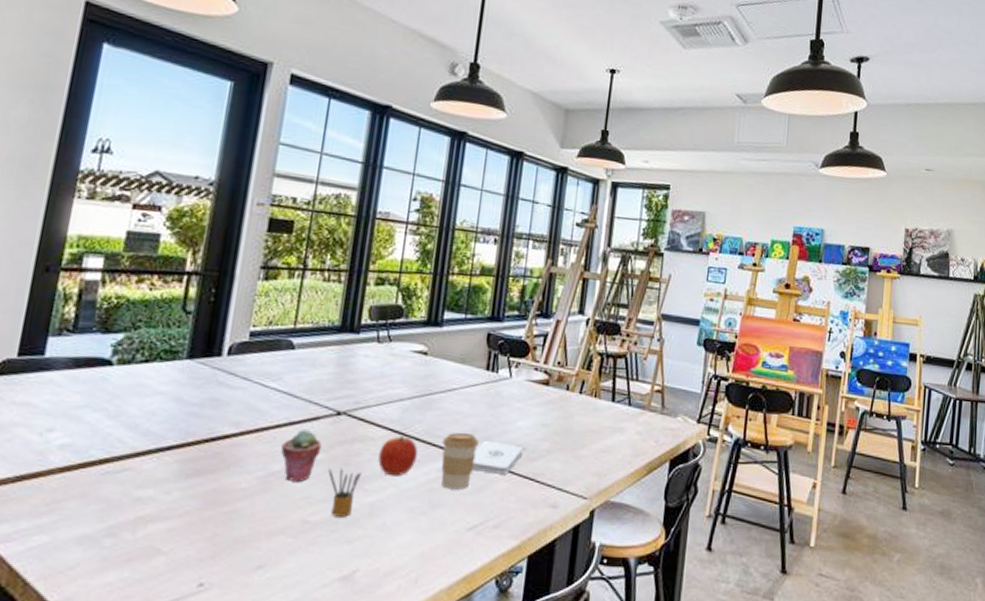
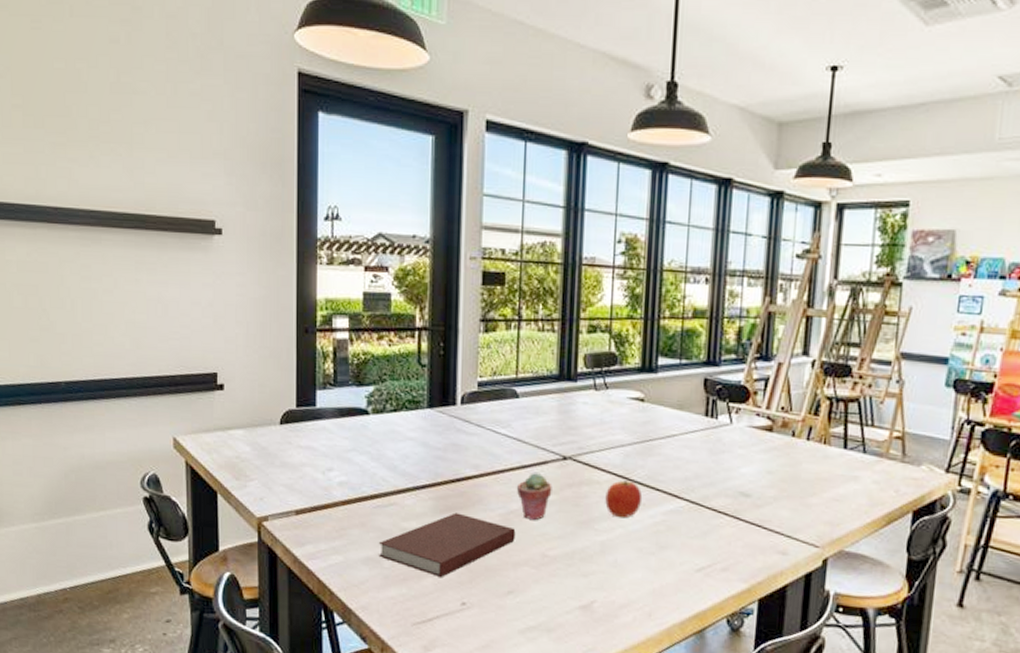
notebook: none [97,477,275,554] -> present [378,512,516,577]
pencil box: present [328,467,362,517] -> none [560,508,591,554]
coffee cup: present [441,432,479,490] -> none [665,478,702,533]
notepad: present [472,440,523,475] -> none [697,486,748,520]

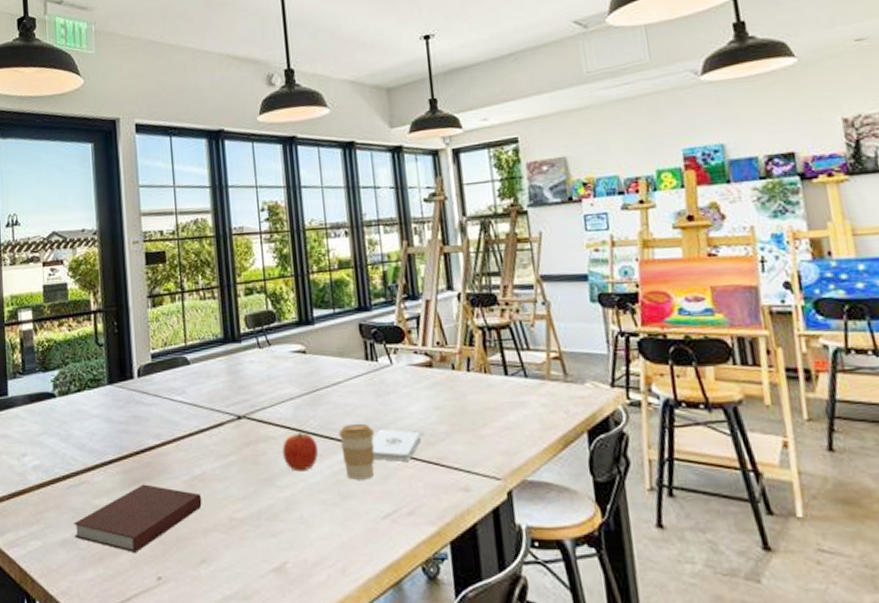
potted succulent: present [516,473,552,521] -> none [197,435,232,484]
coffee cup: none [665,478,702,533] -> present [338,423,375,480]
notepad: none [697,486,748,520] -> present [371,429,421,461]

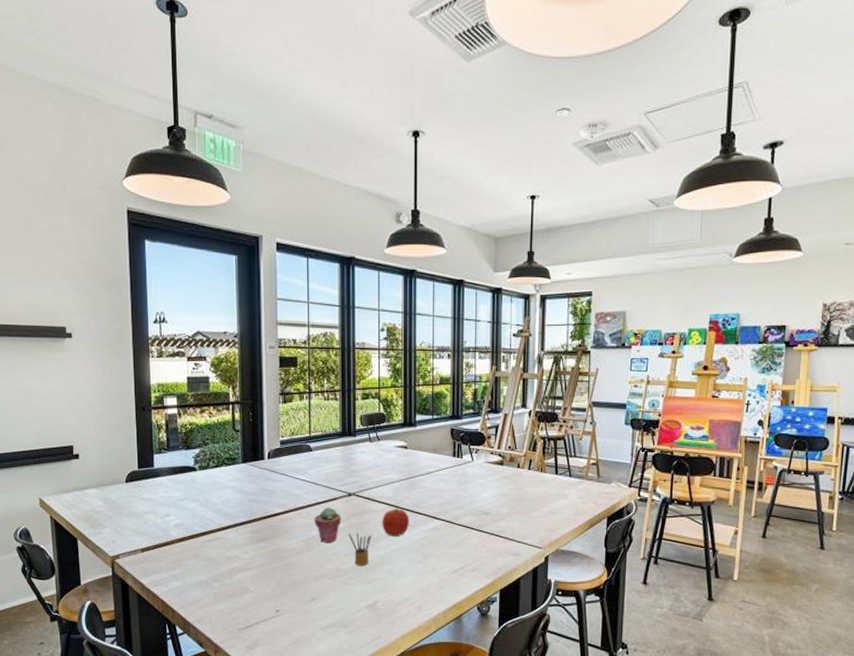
notebook: present [73,484,202,552] -> none [208,542,315,592]
potted succulent: none [197,435,232,484] -> present [314,507,341,544]
pencil box: none [241,467,271,513] -> present [348,532,372,566]
coffee cup: present [338,423,375,480] -> none [426,503,454,545]
notepad: present [371,429,421,461] -> none [451,508,488,533]

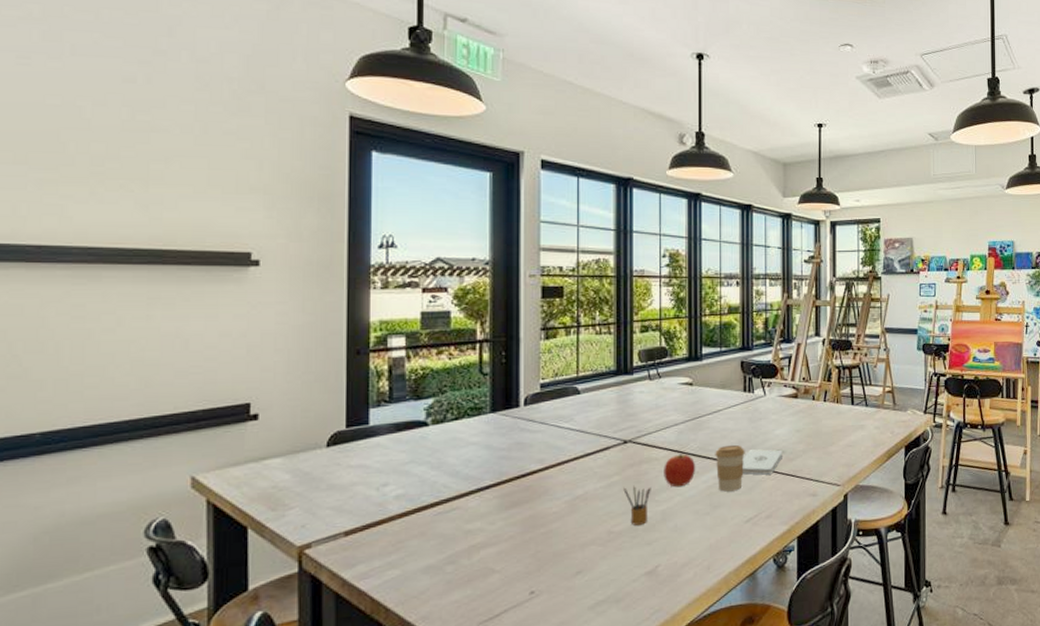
potted succulent: present [314,507,341,544] -> none [581,459,615,503]
coffee cup: none [426,503,454,545] -> present [715,444,745,492]
notepad: none [451,508,488,533] -> present [742,449,782,475]

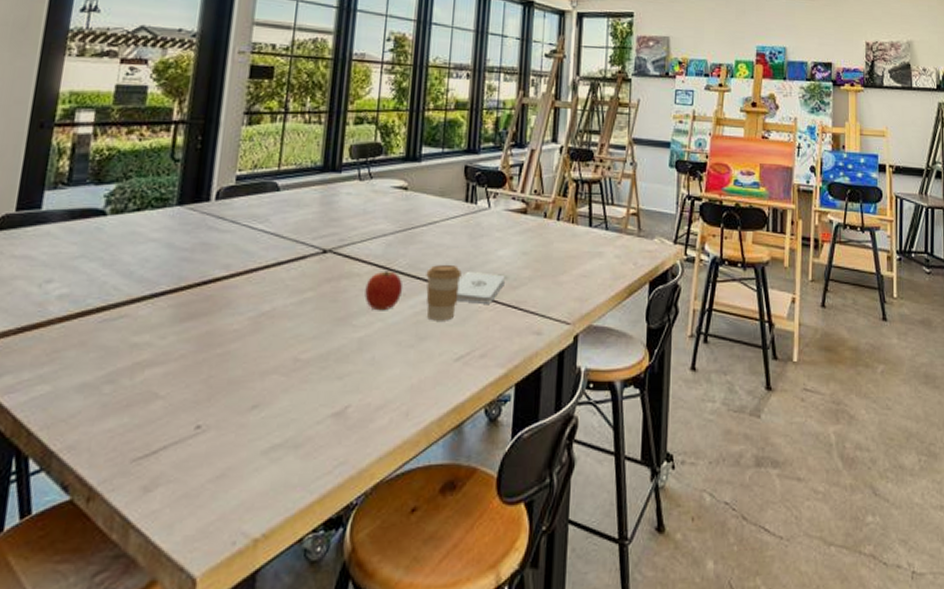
pencil box: present [623,485,651,526] -> none [316,304,349,354]

